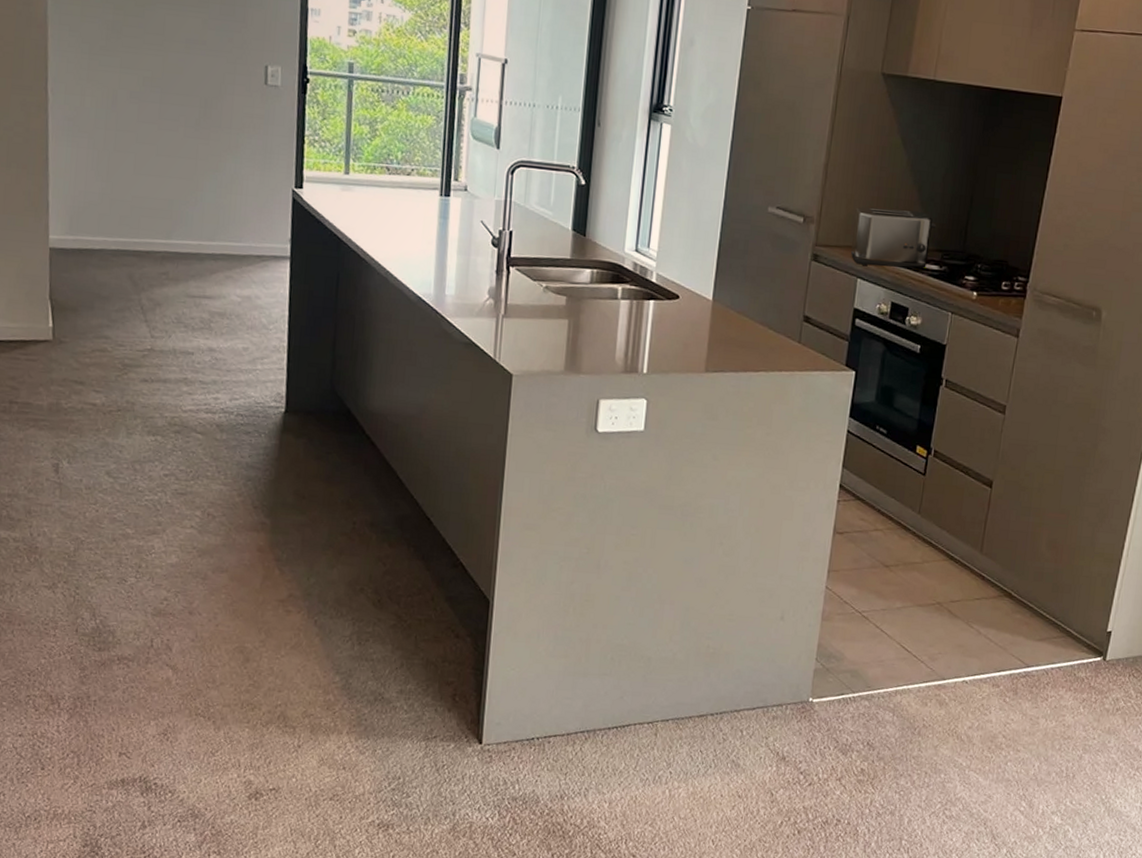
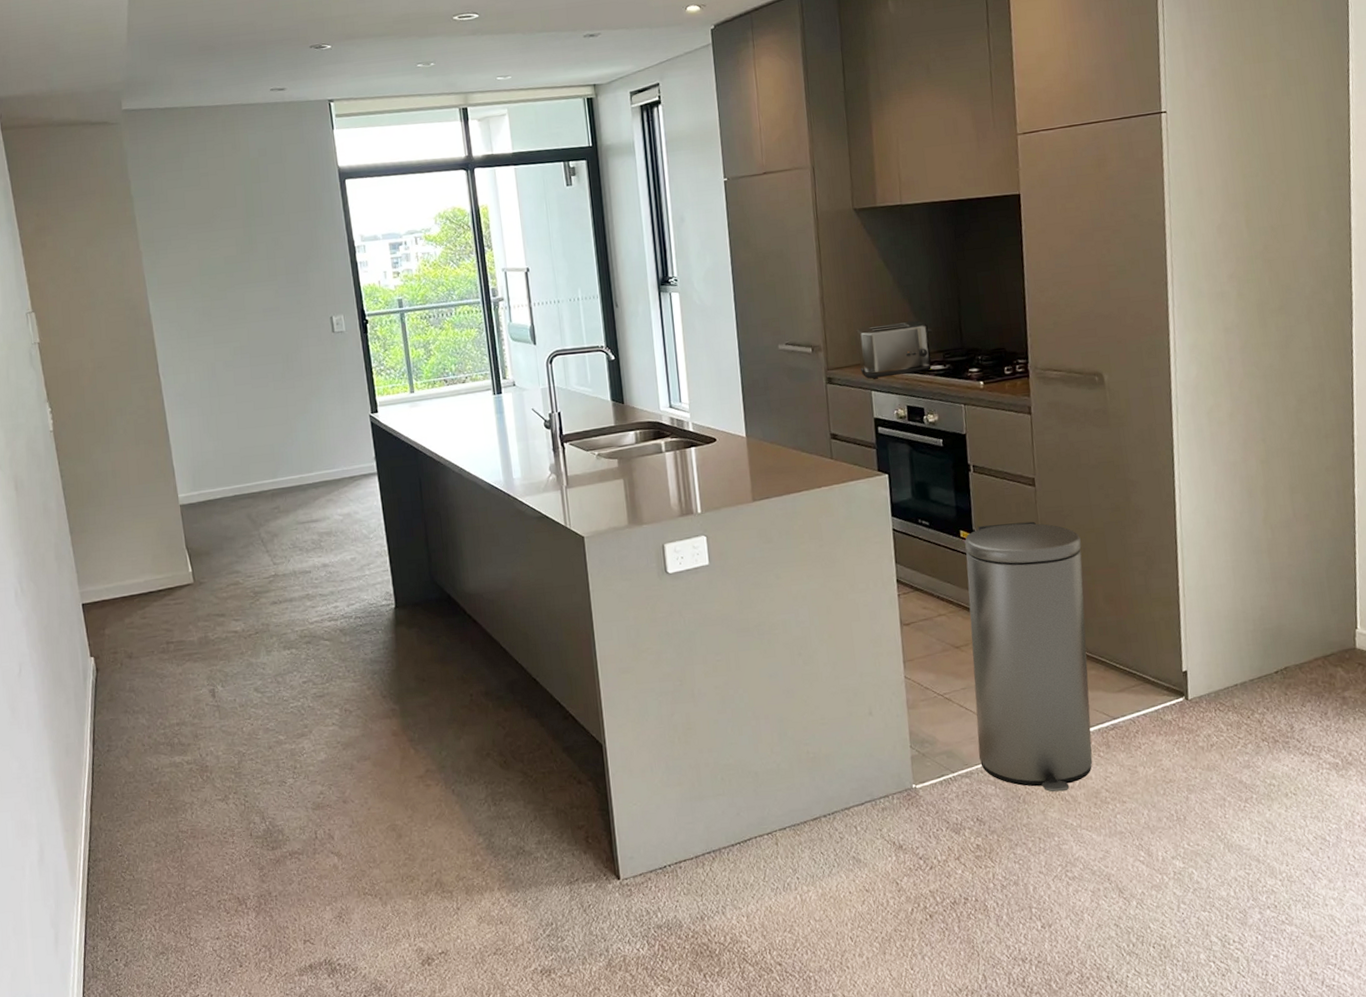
pedal bin: none [884,444,1039,731] -> present [964,521,1093,793]

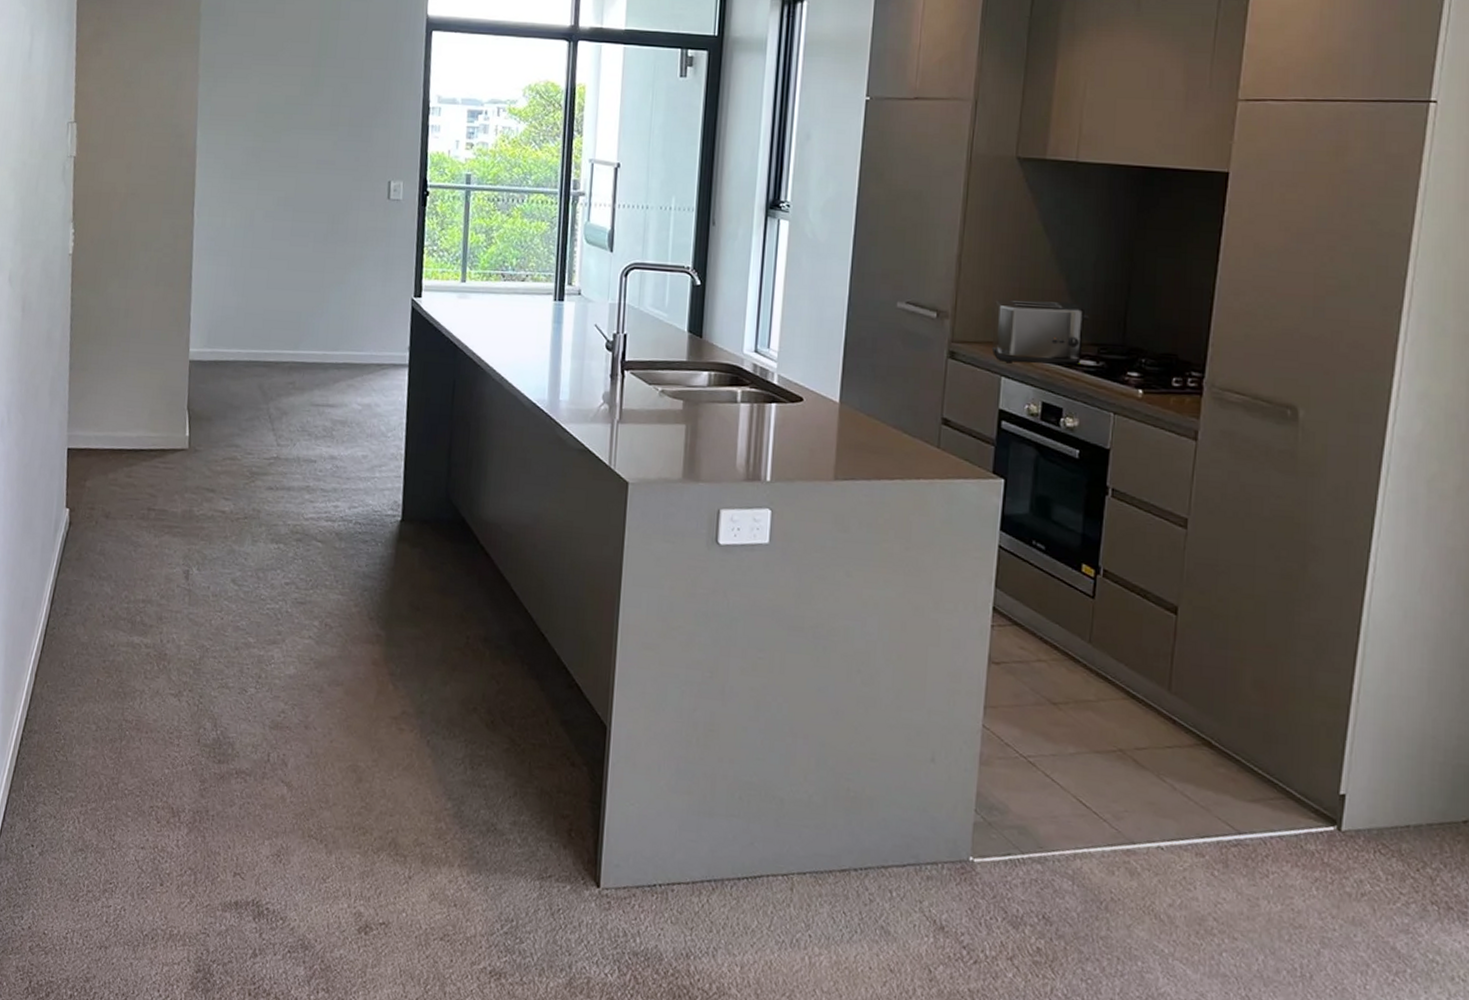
pedal bin: present [964,521,1093,793] -> none [1059,563,1236,909]

